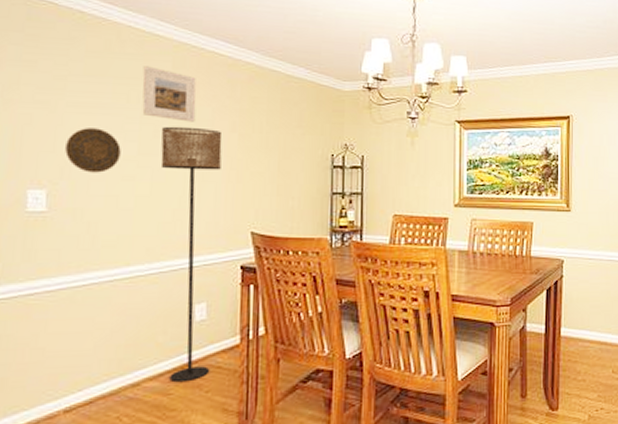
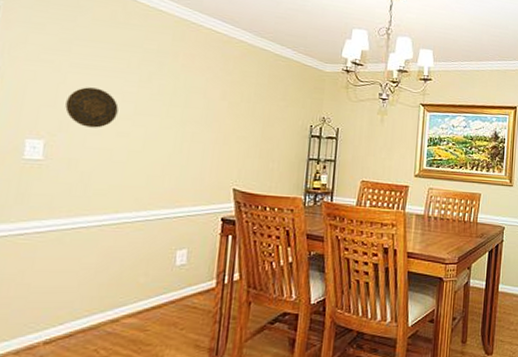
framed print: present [142,66,196,122] -> none [141,36,193,89]
floor lamp: present [160,126,222,383] -> none [147,91,213,320]

